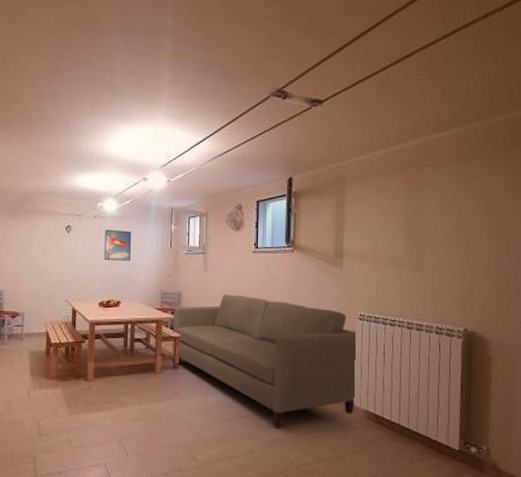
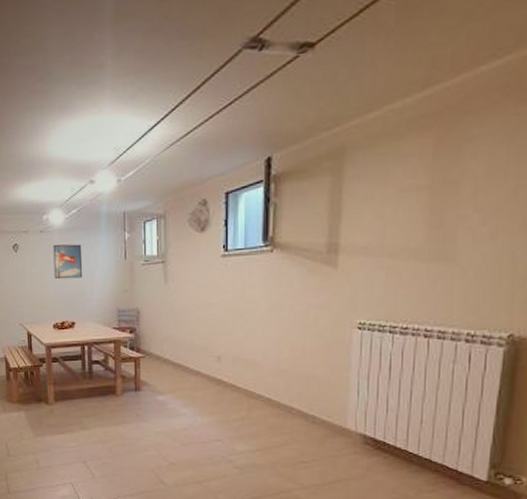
sofa: present [172,294,358,427] -> none [132,308,356,451]

